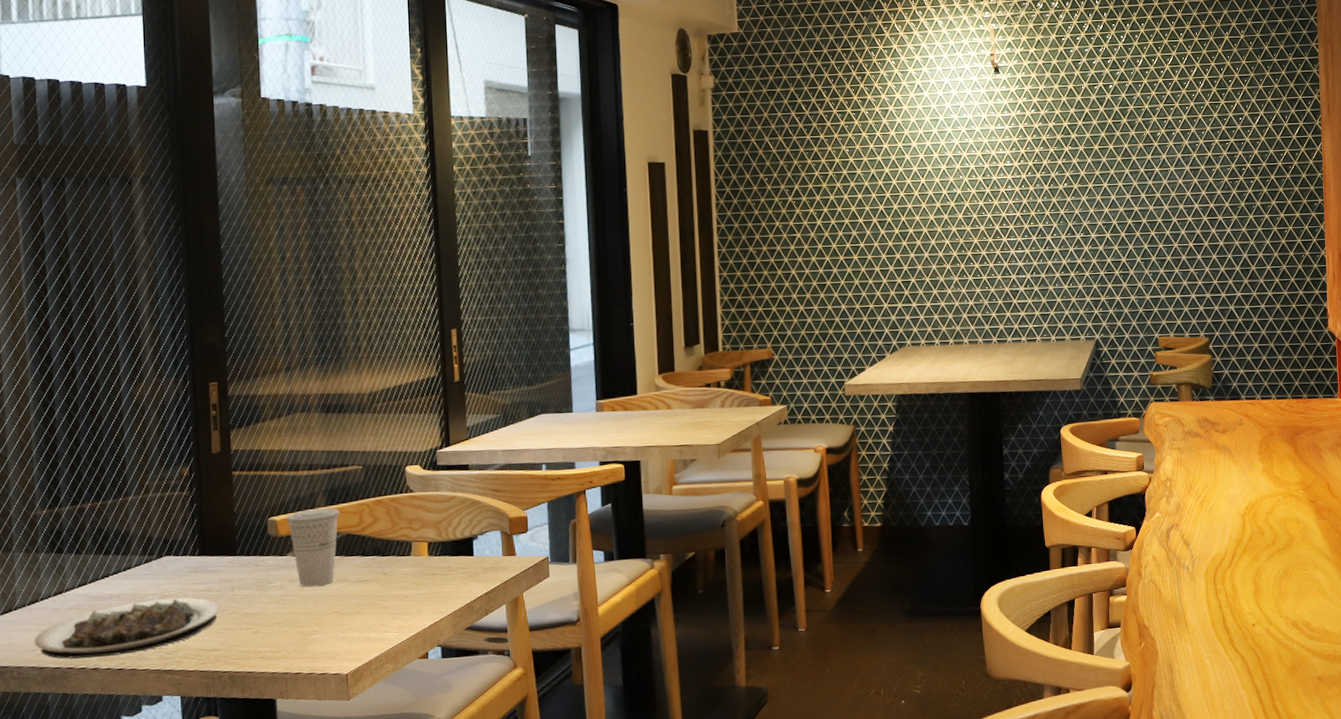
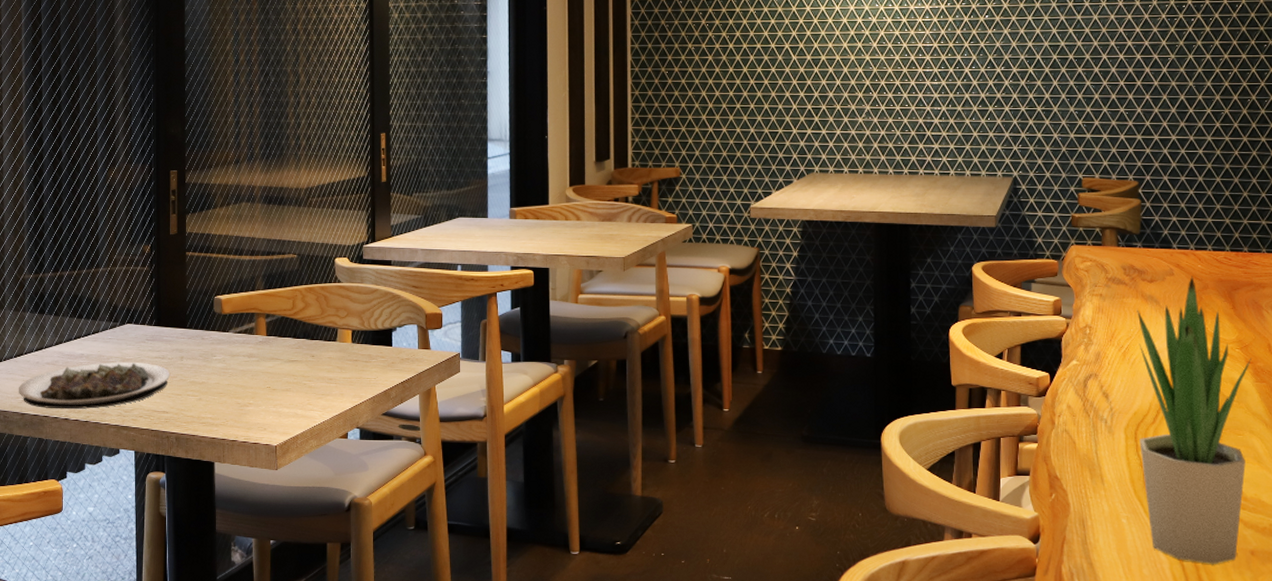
cup: present [286,508,340,588] -> none [230,291,276,363]
potted plant: none [1212,424,1313,695] -> present [1137,276,1251,565]

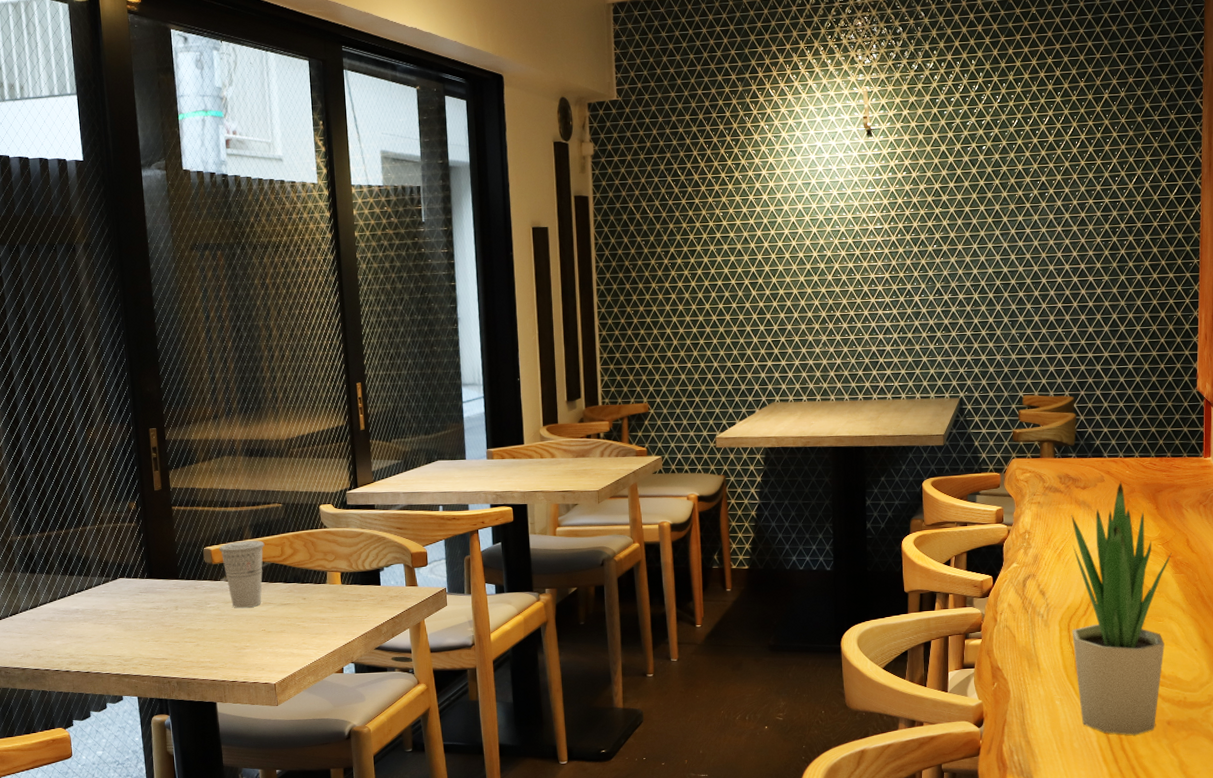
plate: present [19,361,170,409] -> none [17,614,166,662]
cup: none [230,291,276,363] -> present [219,540,265,609]

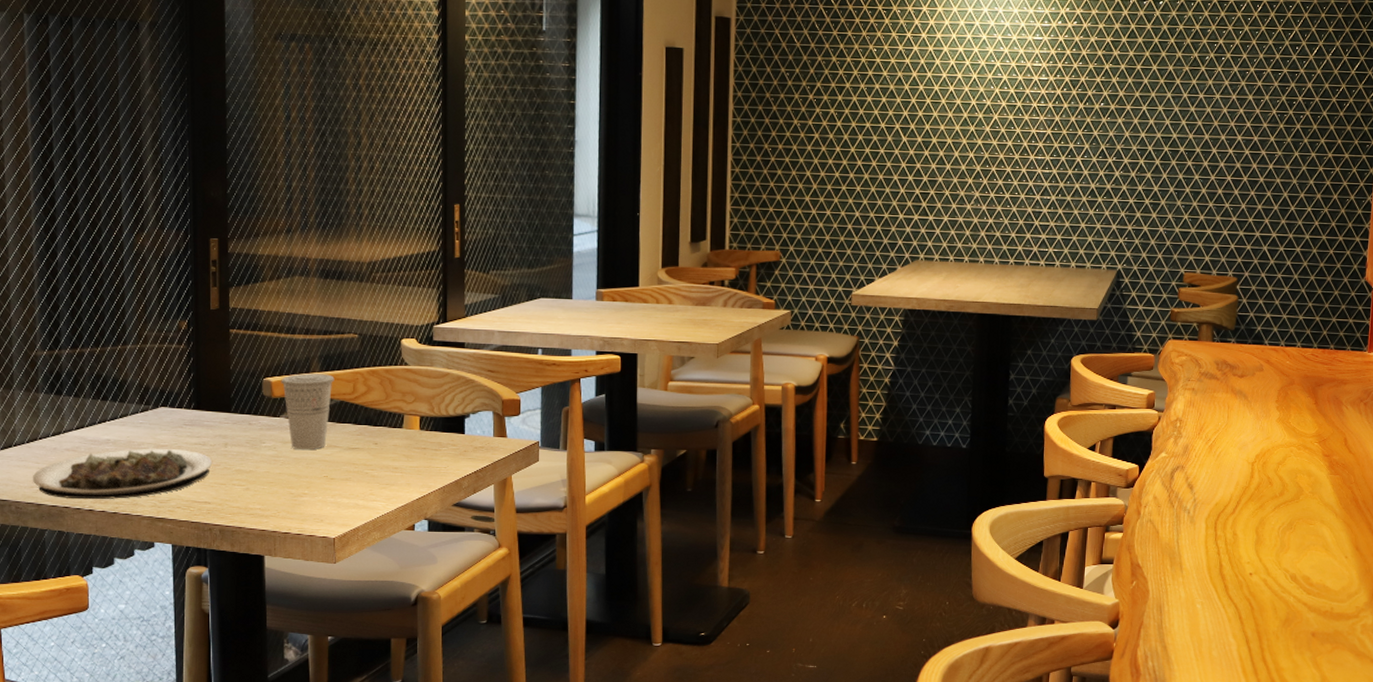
plate: none [17,614,166,662] -> present [33,448,212,499]
potted plant: present [1071,481,1172,736] -> none [1218,372,1328,646]

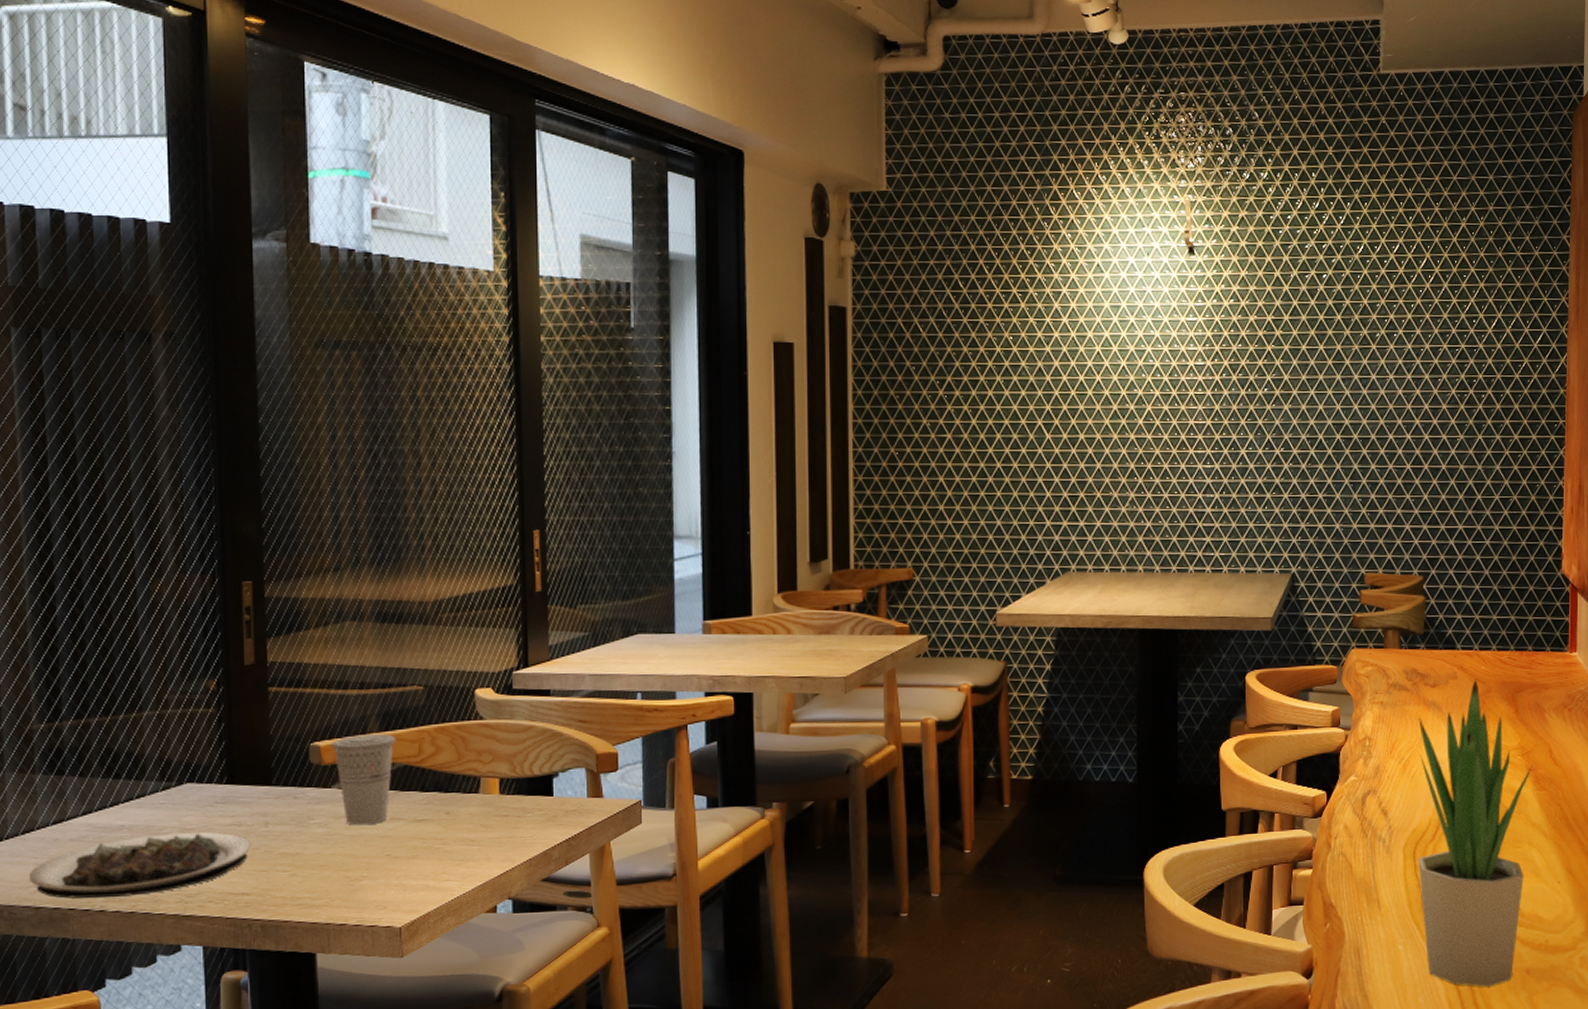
potted plant: none [1218,372,1328,646] -> present [1418,679,1533,988]

